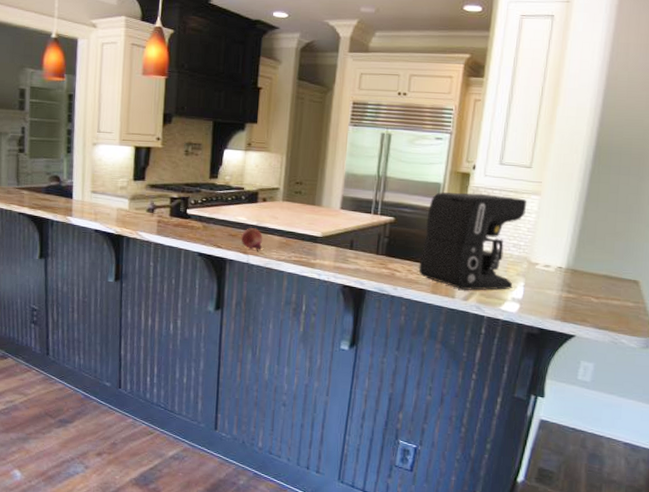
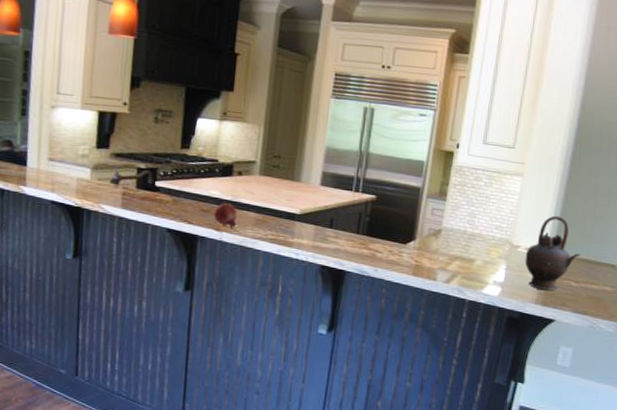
coffee maker: present [418,192,527,291] -> none [400,170,510,273]
teapot: none [543,233,601,307] -> present [525,215,581,290]

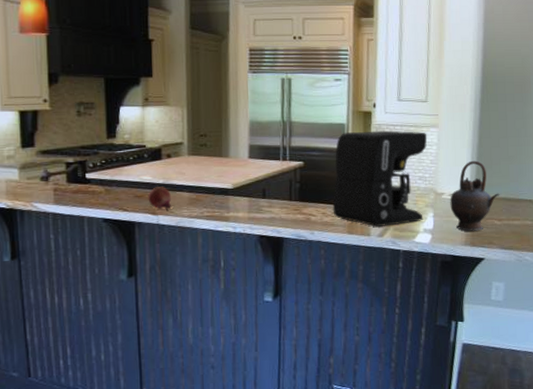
coffee maker: none [400,170,510,273] -> present [332,130,427,227]

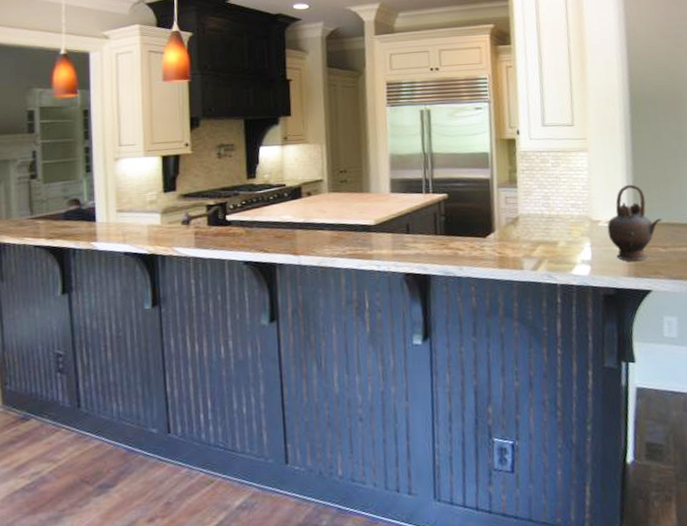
fruit: present [148,186,172,209] -> none [288,225,313,249]
coffee maker: present [332,130,427,227] -> none [480,157,580,260]

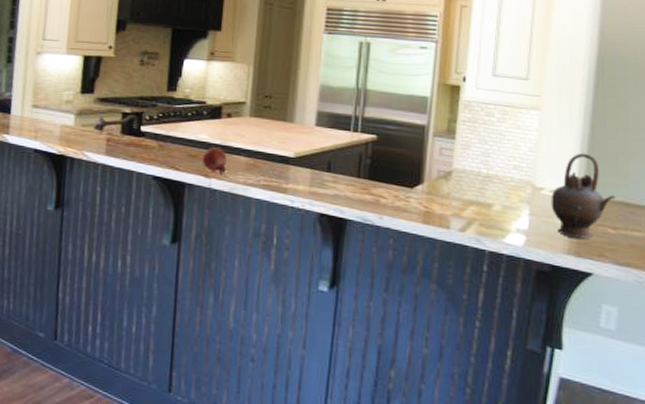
fruit: none [288,225,313,249] -> present [202,147,228,173]

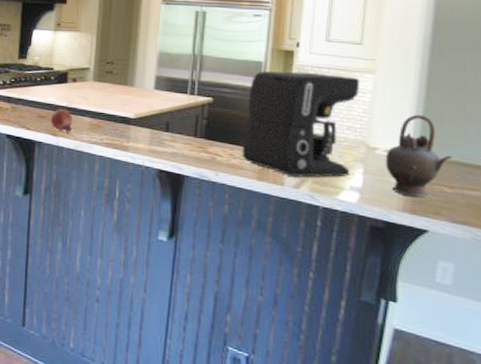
coffee maker: none [407,107,526,220] -> present [242,71,360,178]

